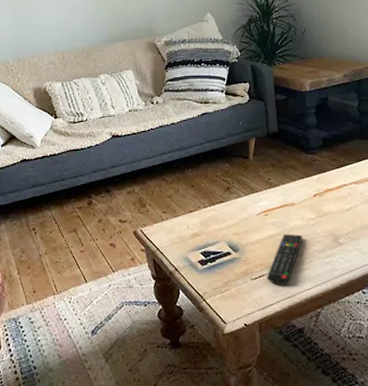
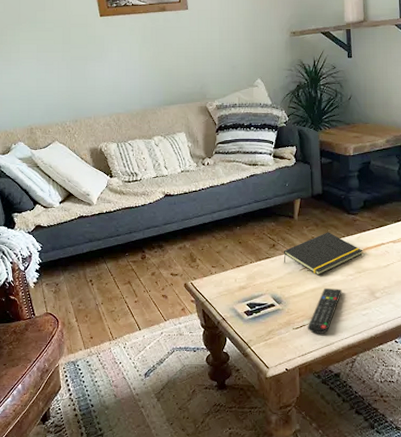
notepad: none [238,173,324,220] -> present [283,232,363,276]

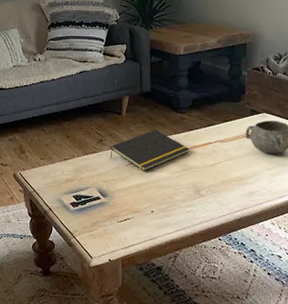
remote control: present [307,287,342,334] -> none [131,183,167,228]

